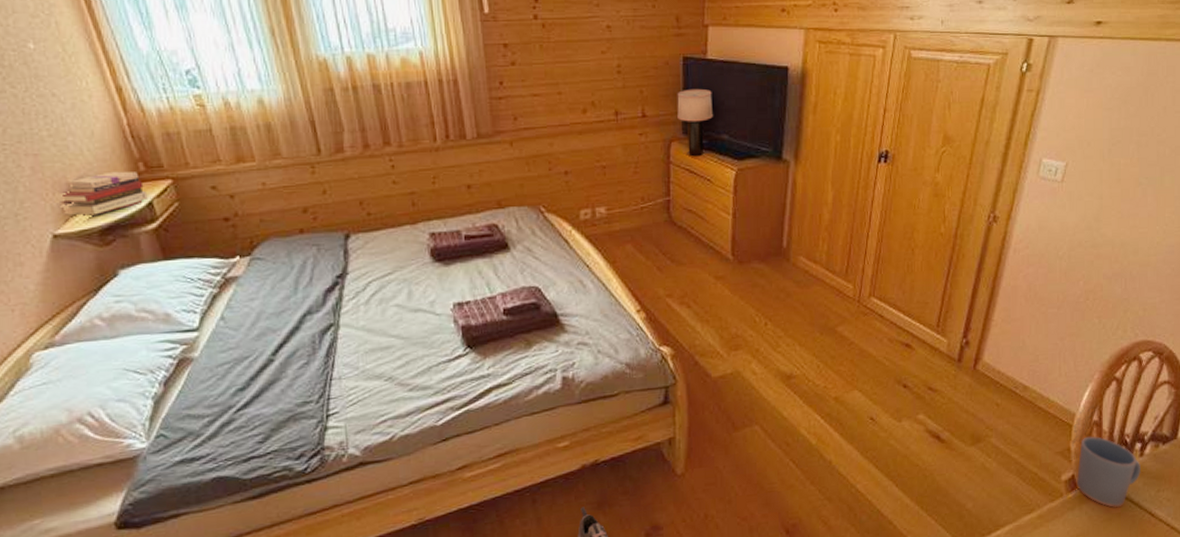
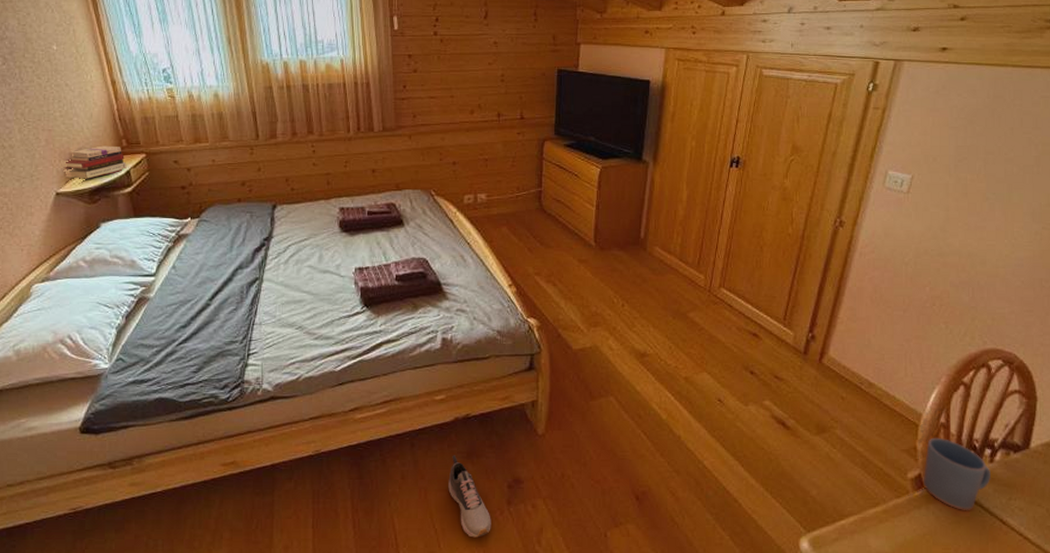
table lamp: present [677,88,713,157] -> none [551,96,582,155]

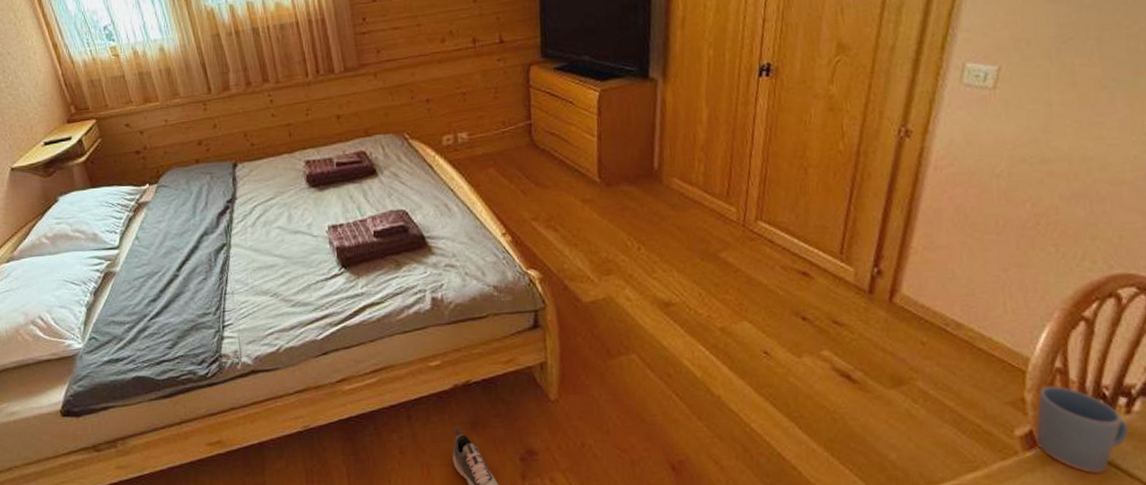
books: present [63,145,127,180] -> none [15,113,78,153]

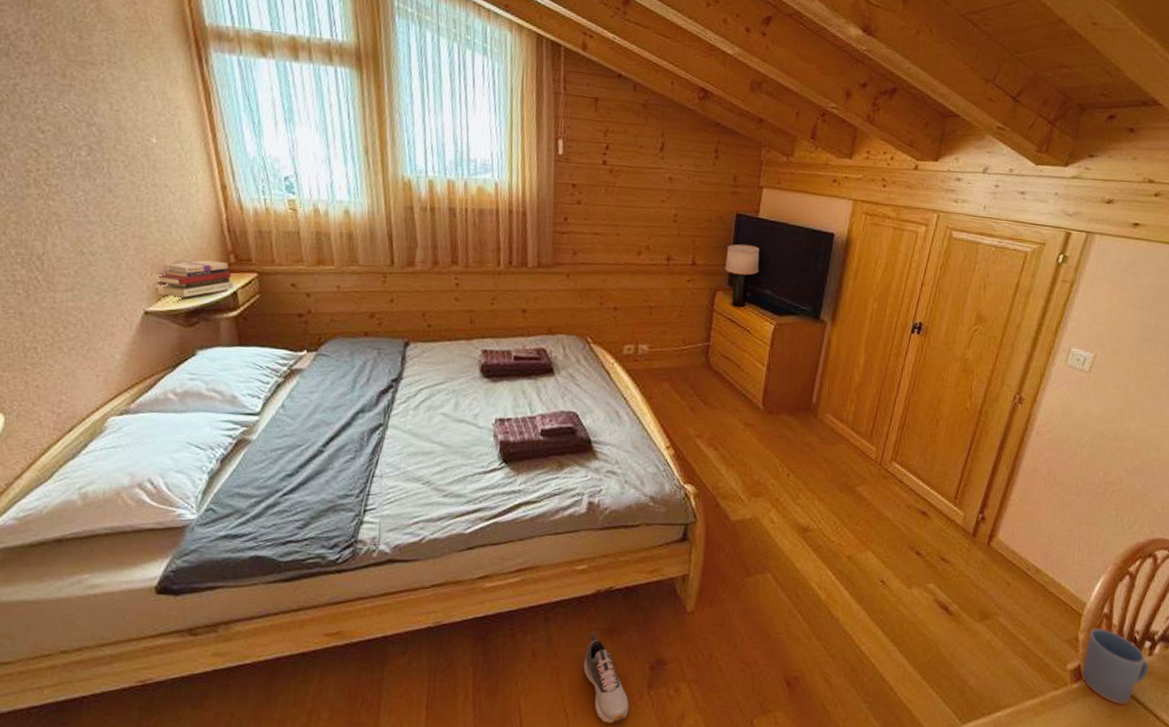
books: none [15,113,78,153] -> present [155,260,234,299]
table lamp: none [534,11,572,80] -> present [725,244,760,308]

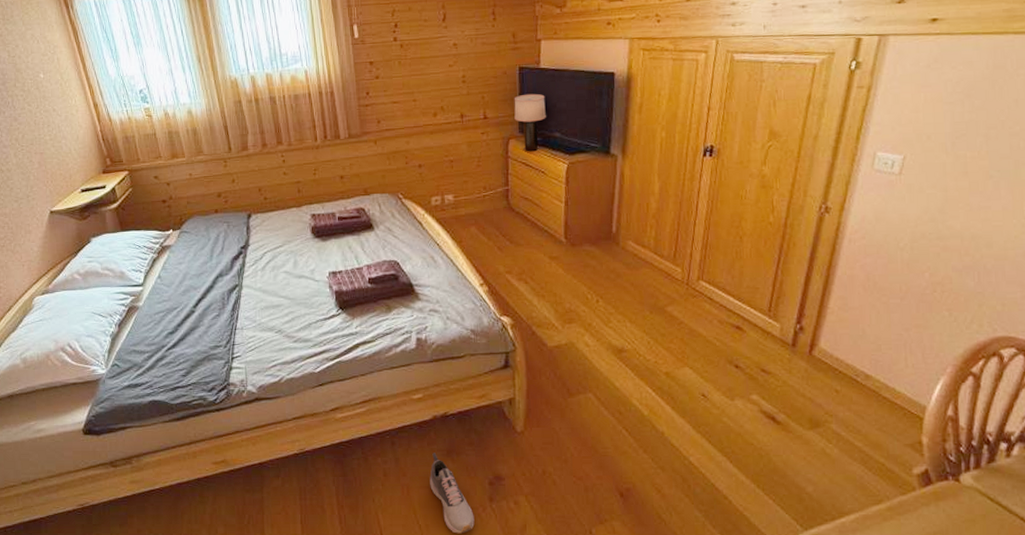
books: present [155,260,234,299] -> none [55,165,112,198]
mug: present [1082,628,1149,705] -> none [931,431,1008,509]

